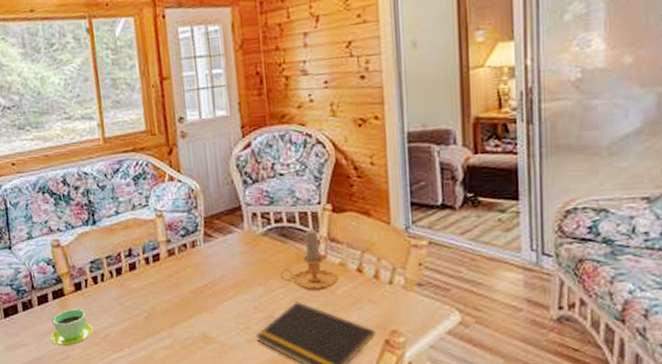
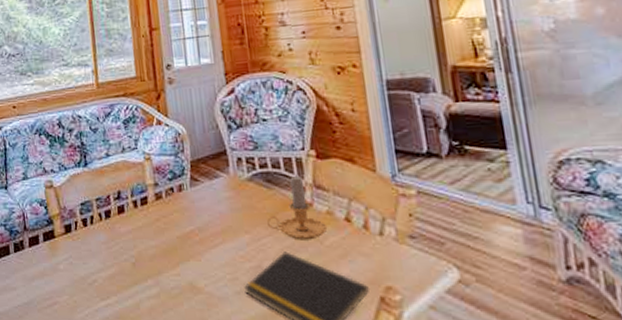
cup: present [50,309,94,346] -> none [38,252,81,291]

